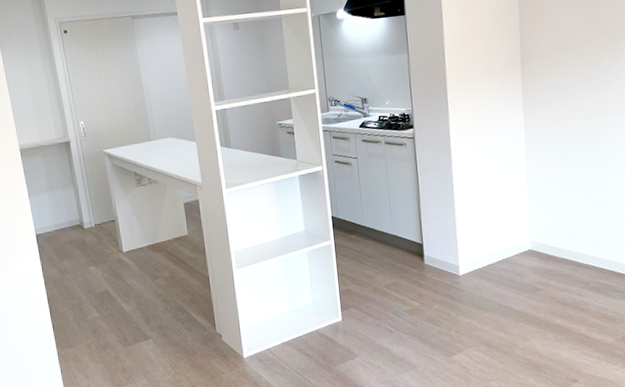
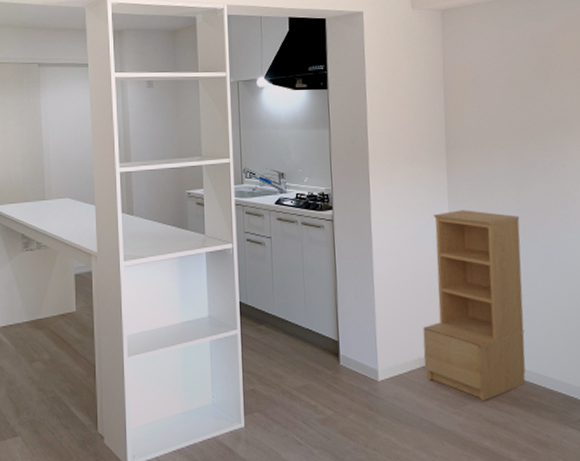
bookshelf: none [499,118,596,287] -> present [422,210,526,402]

